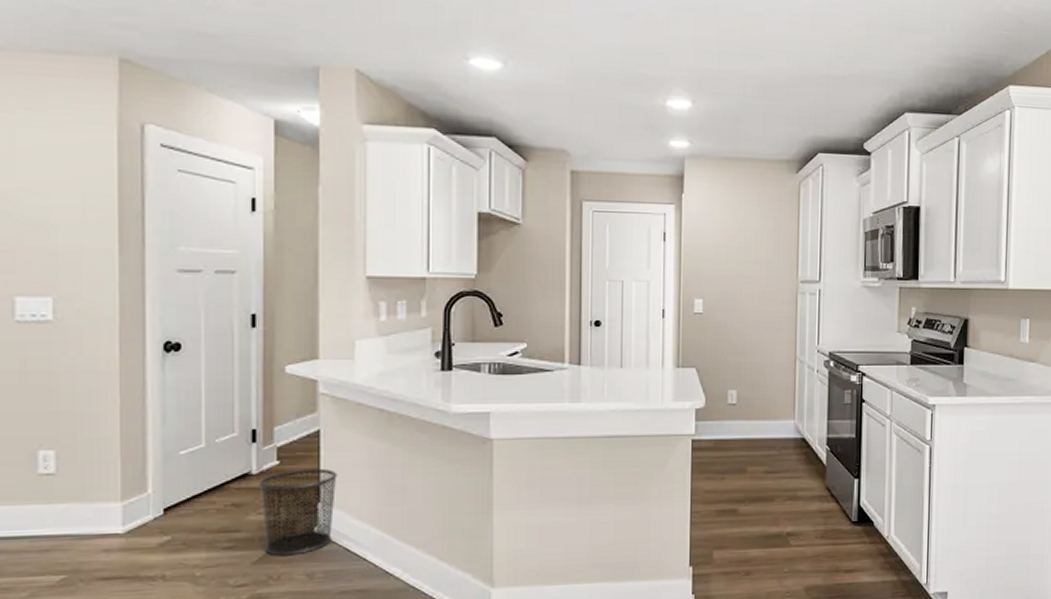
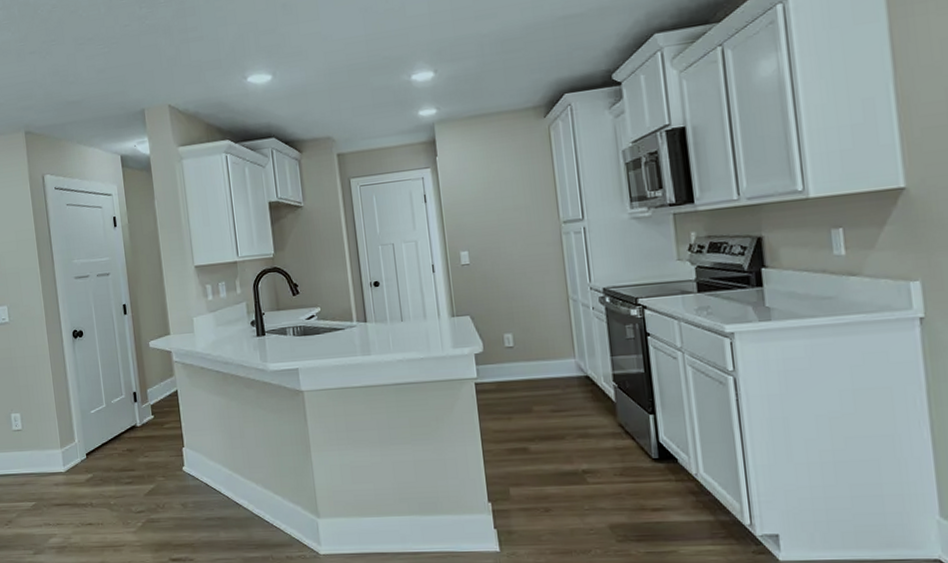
waste bin: present [259,468,337,557] -> none [142,420,196,490]

